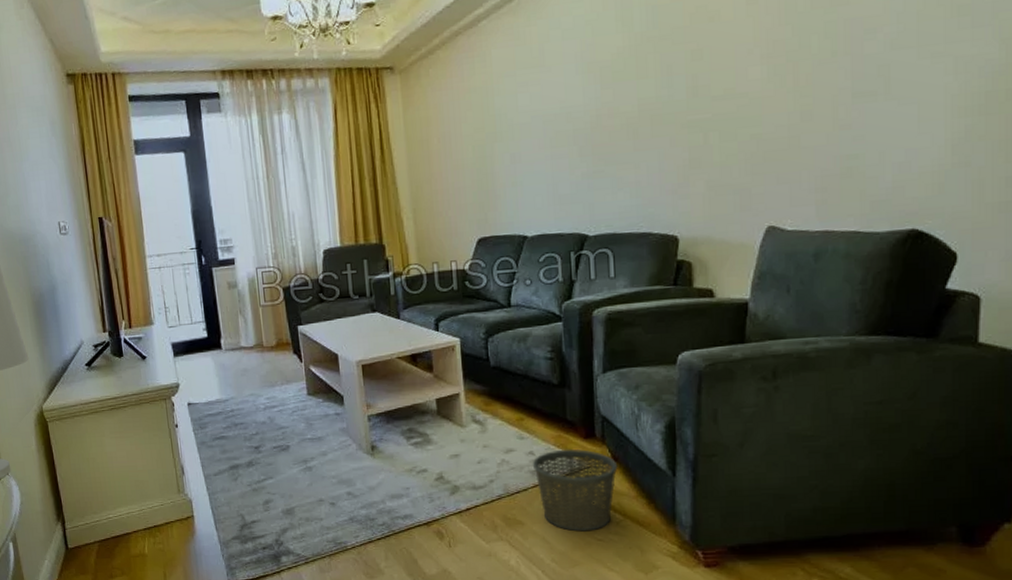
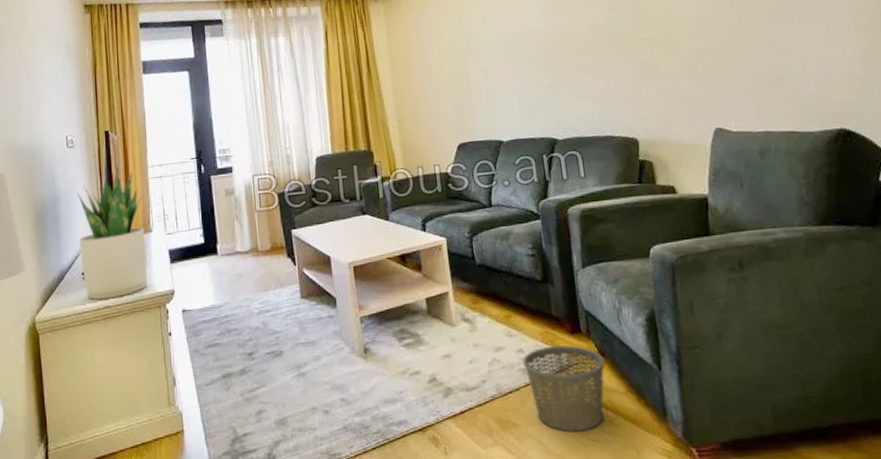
planter: none [74,262,152,391] -> present [77,172,148,300]

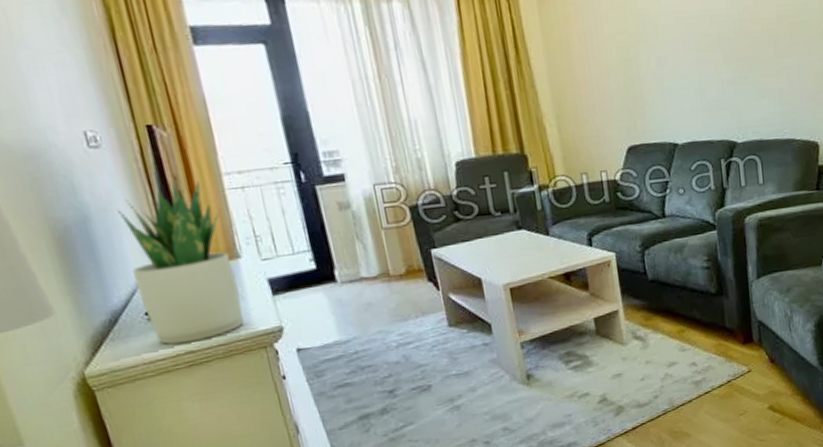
basket: present [522,345,606,432] -> none [695,355,775,436]

